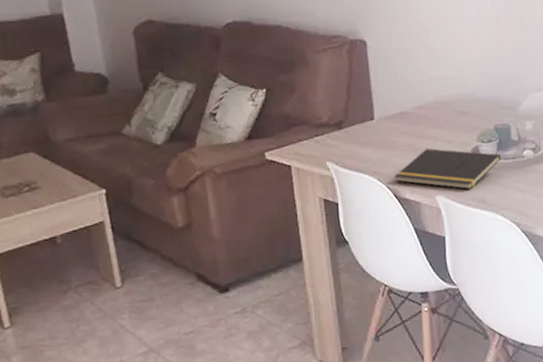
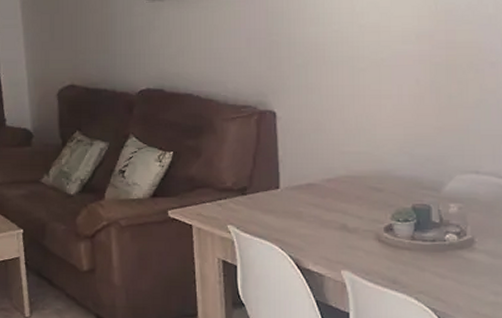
notepad: present [394,148,502,190] -> none [297,222,419,269]

